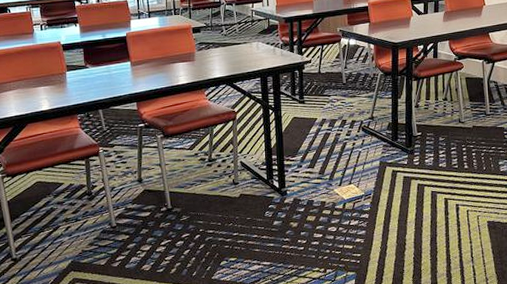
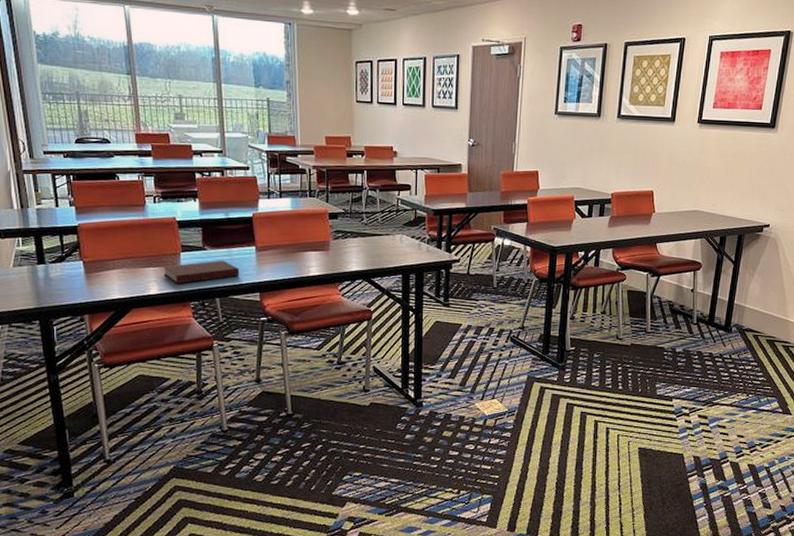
notebook: none [52,76,119,100] -> present [163,260,240,284]

